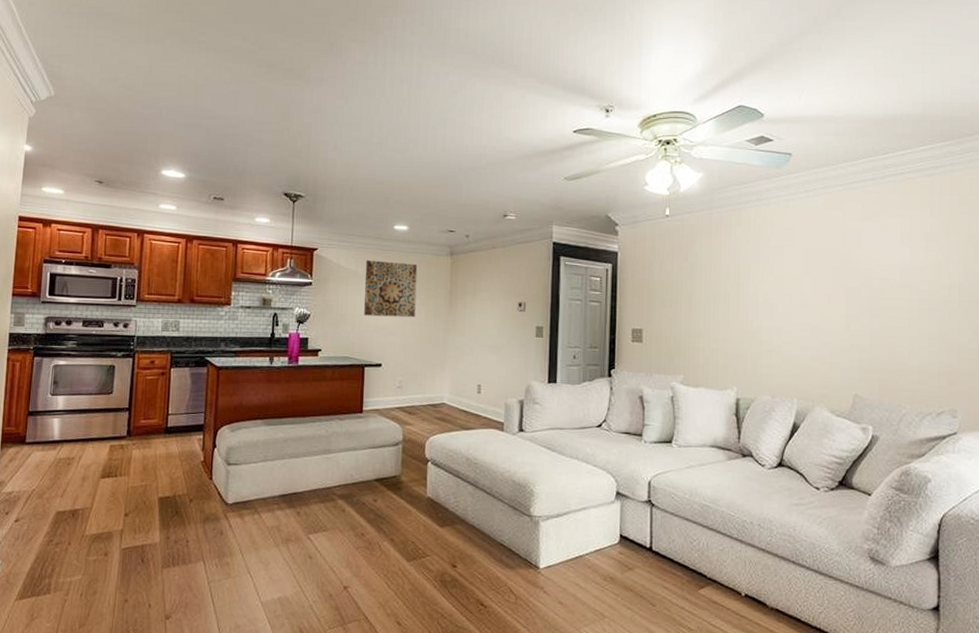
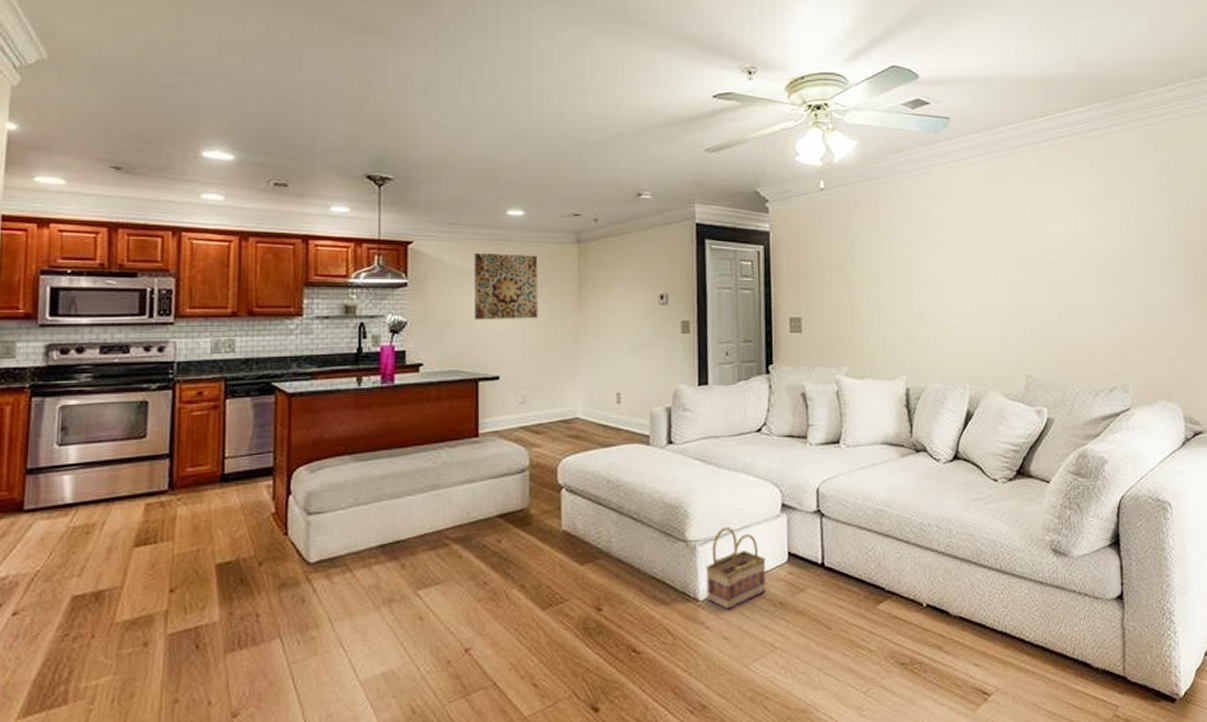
basket: none [546,507,600,579] -> present [705,527,766,610]

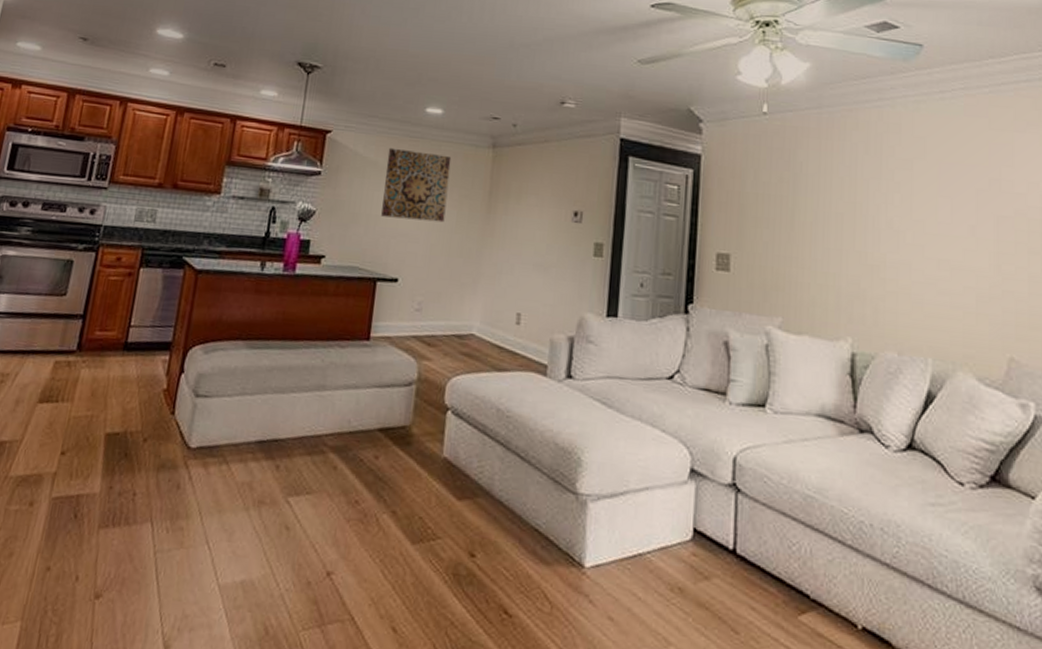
basket: present [705,527,766,610] -> none [594,484,667,586]

